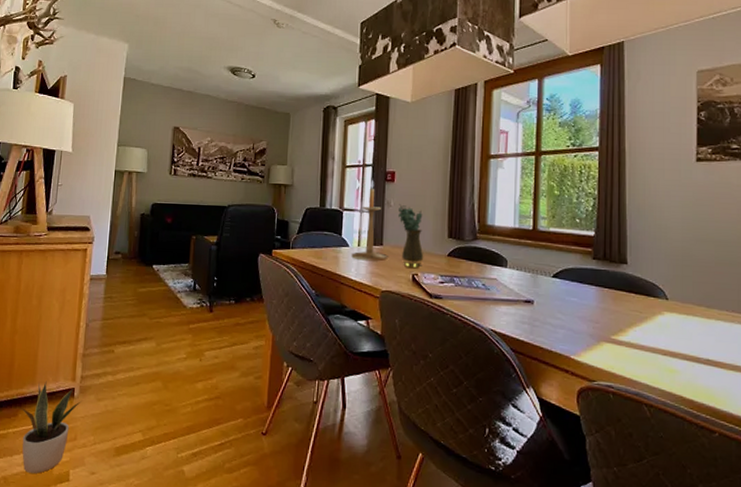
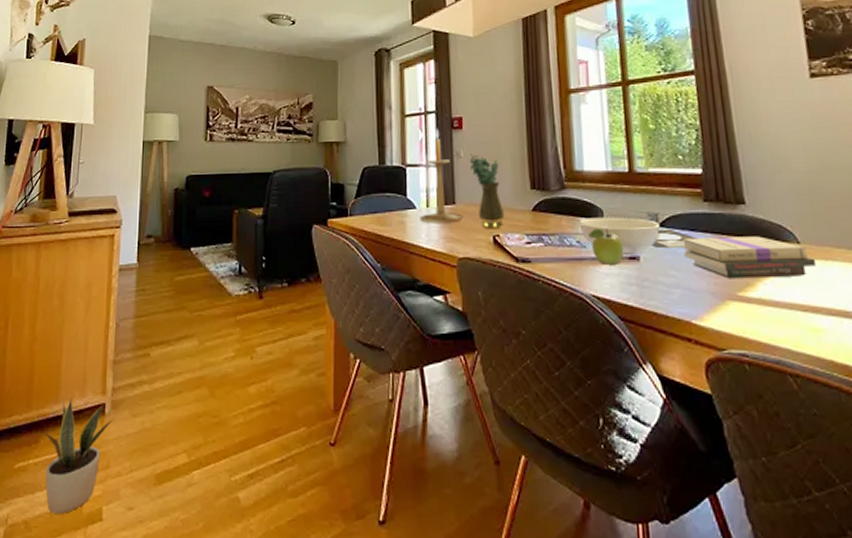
bowl: none [486,265,554,300] -> present [579,217,660,256]
fruit: none [492,275,522,306] -> present [588,228,624,265]
place setting: none [543,264,583,296] -> present [646,211,697,248]
books: none [571,288,680,327] -> present [682,236,817,279]

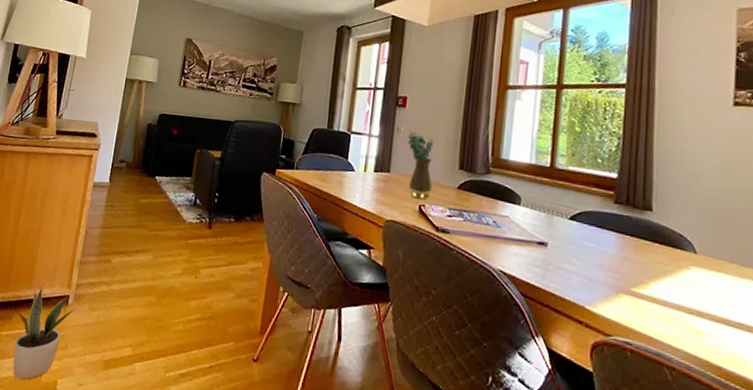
candlestick: present [420,129,463,224] -> none [356,104,395,190]
bowl: present [579,217,660,256] -> none [498,202,571,242]
fruit: present [588,228,624,265] -> none [504,212,535,247]
place setting: present [646,211,697,248] -> none [559,204,603,241]
books: present [682,236,817,279] -> none [588,232,709,283]

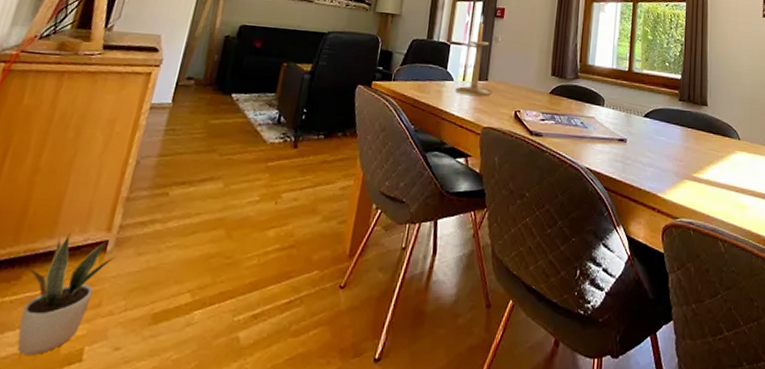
candlestick: none [356,104,395,190] -> present [455,15,492,97]
vase: present [408,131,434,201] -> none [505,40,529,107]

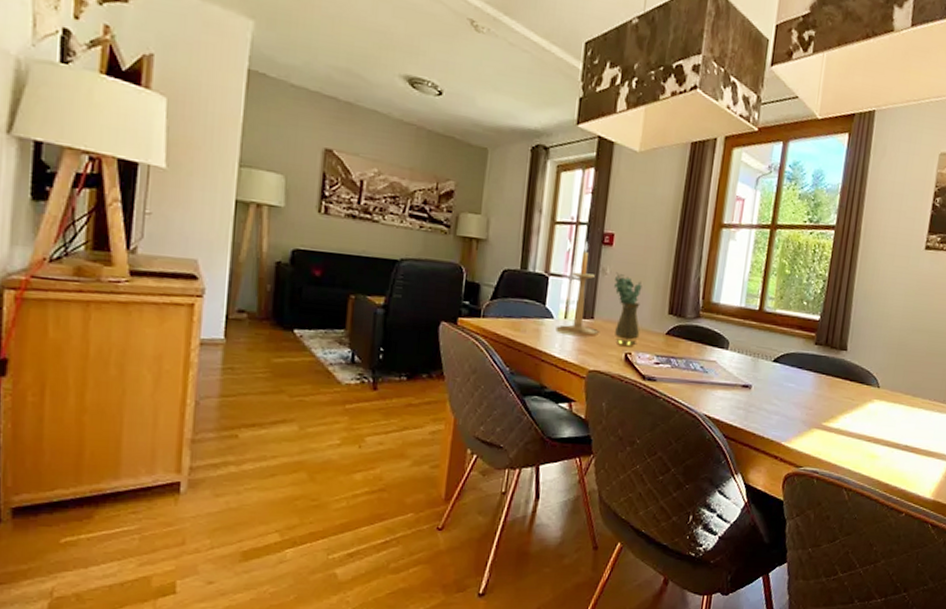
potted plant: present [17,232,116,354] -> none [93,473,192,587]
vase: none [505,40,529,107] -> present [614,272,642,349]

